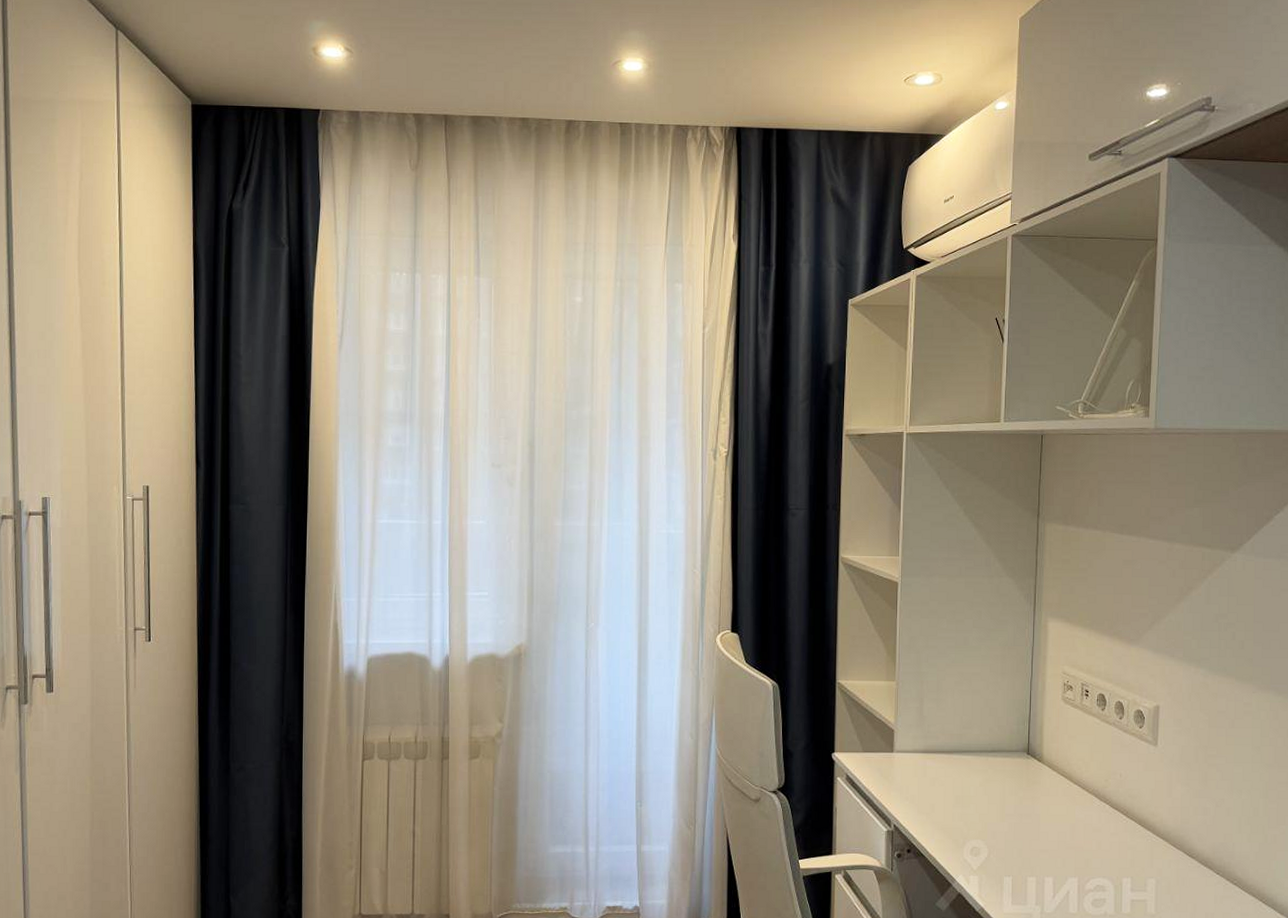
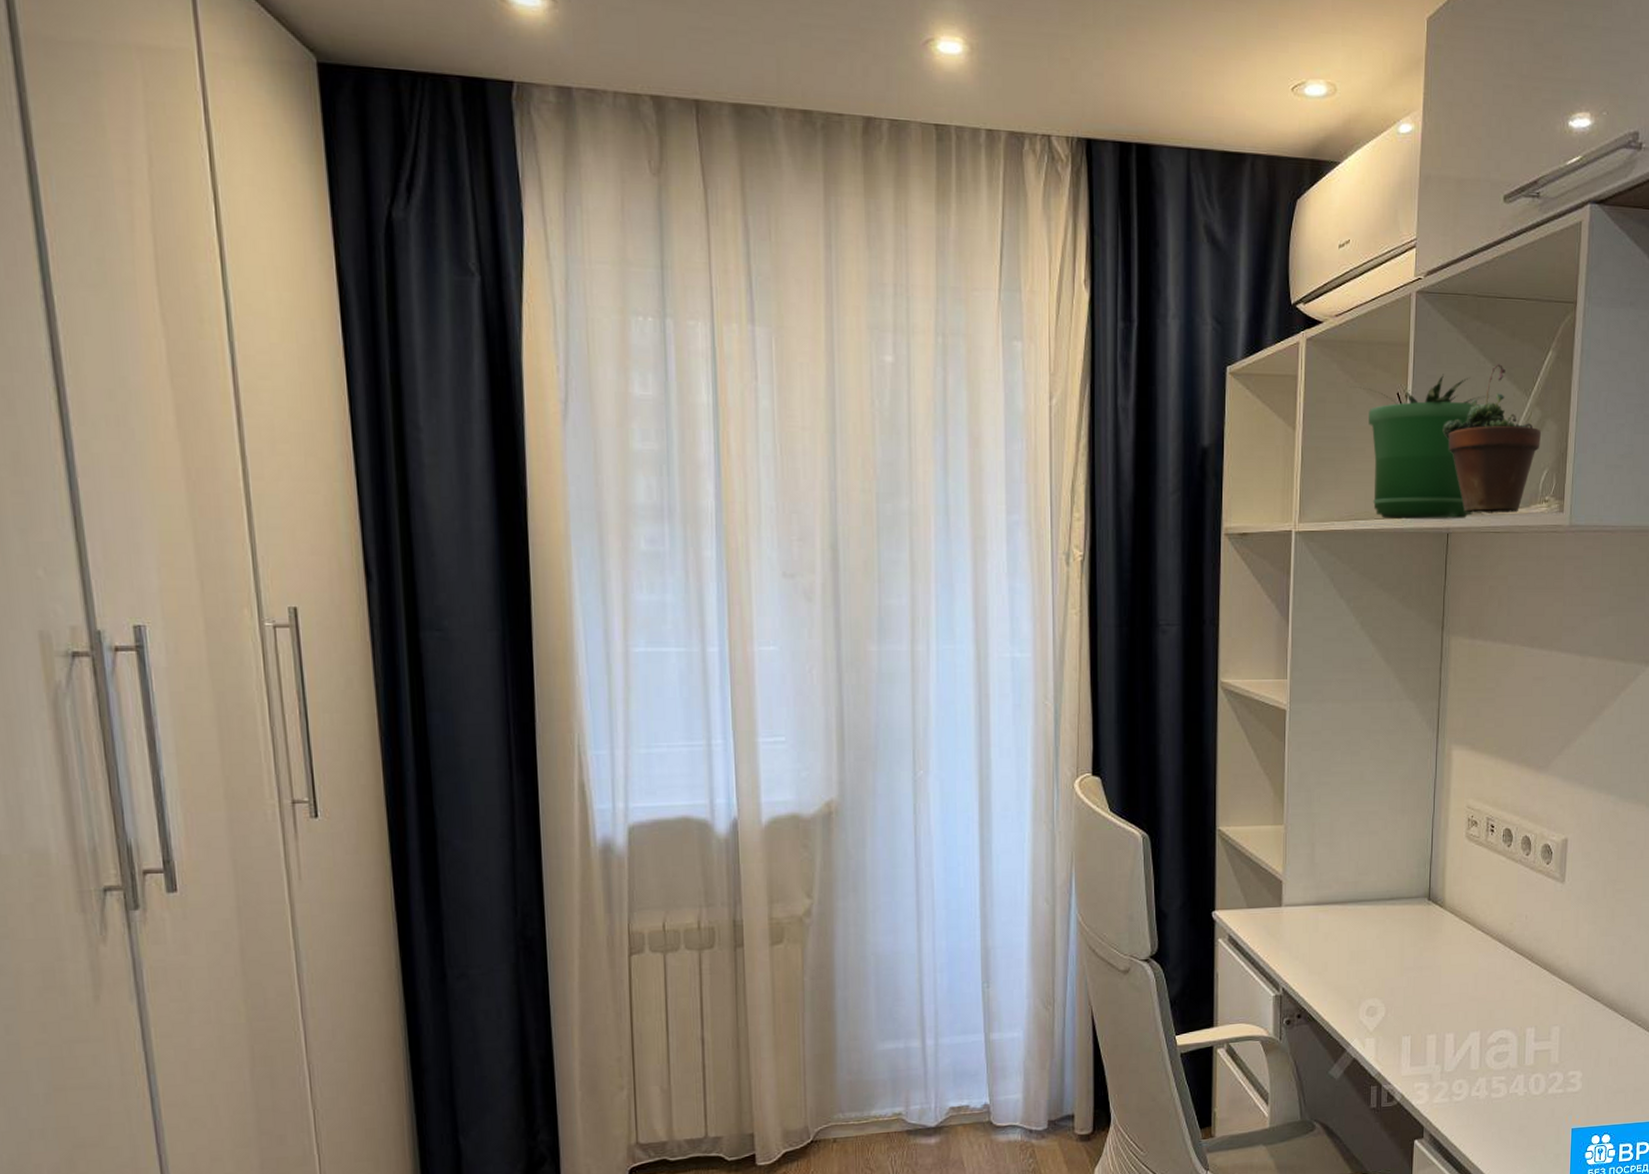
planter: none [954,302,1094,424] -> present [1350,374,1506,520]
succulent plant: none [1036,293,1126,418] -> present [1442,364,1541,514]

